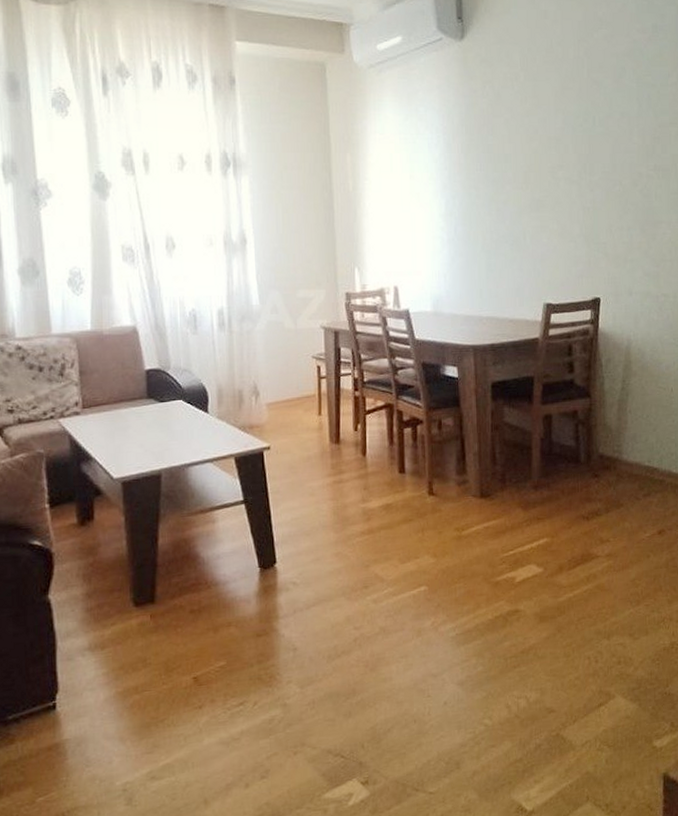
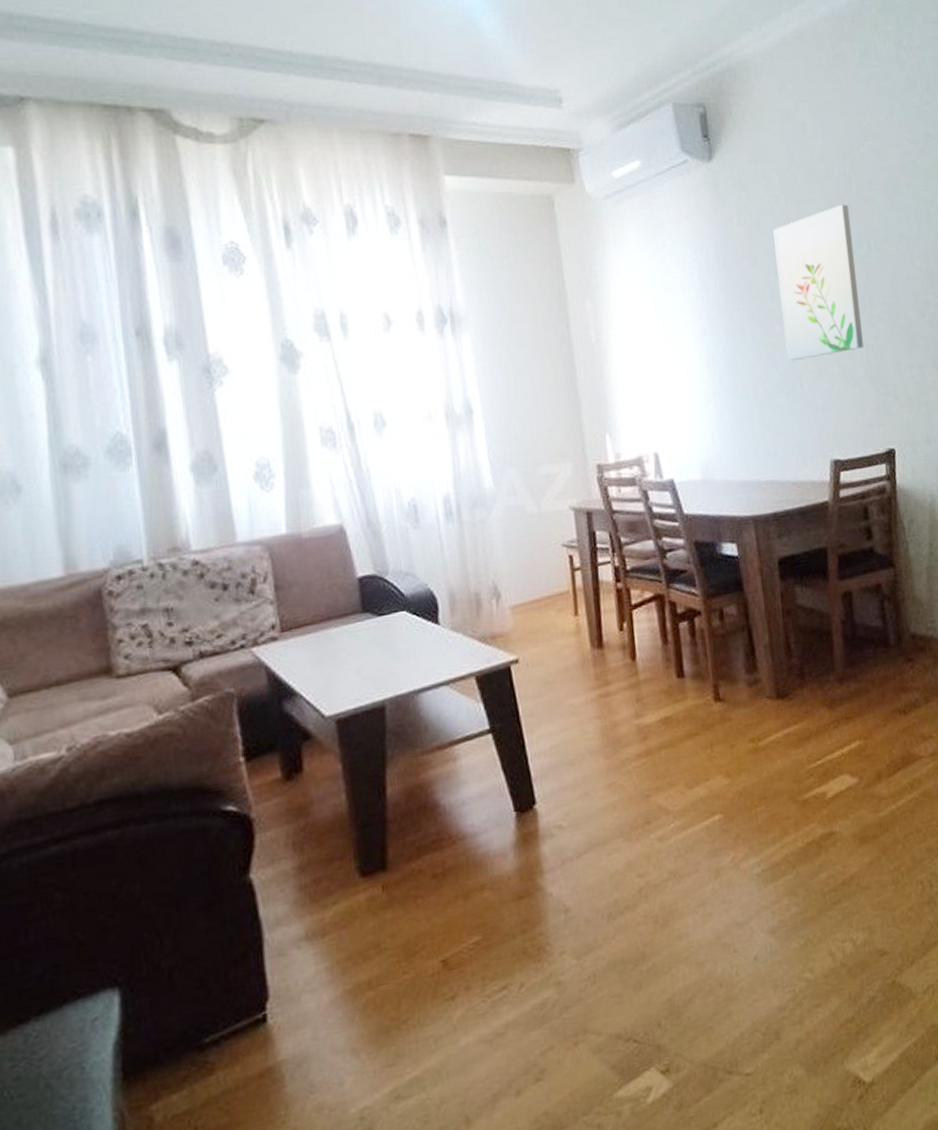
wall art: none [511,84,582,216] -> present [773,204,863,360]

